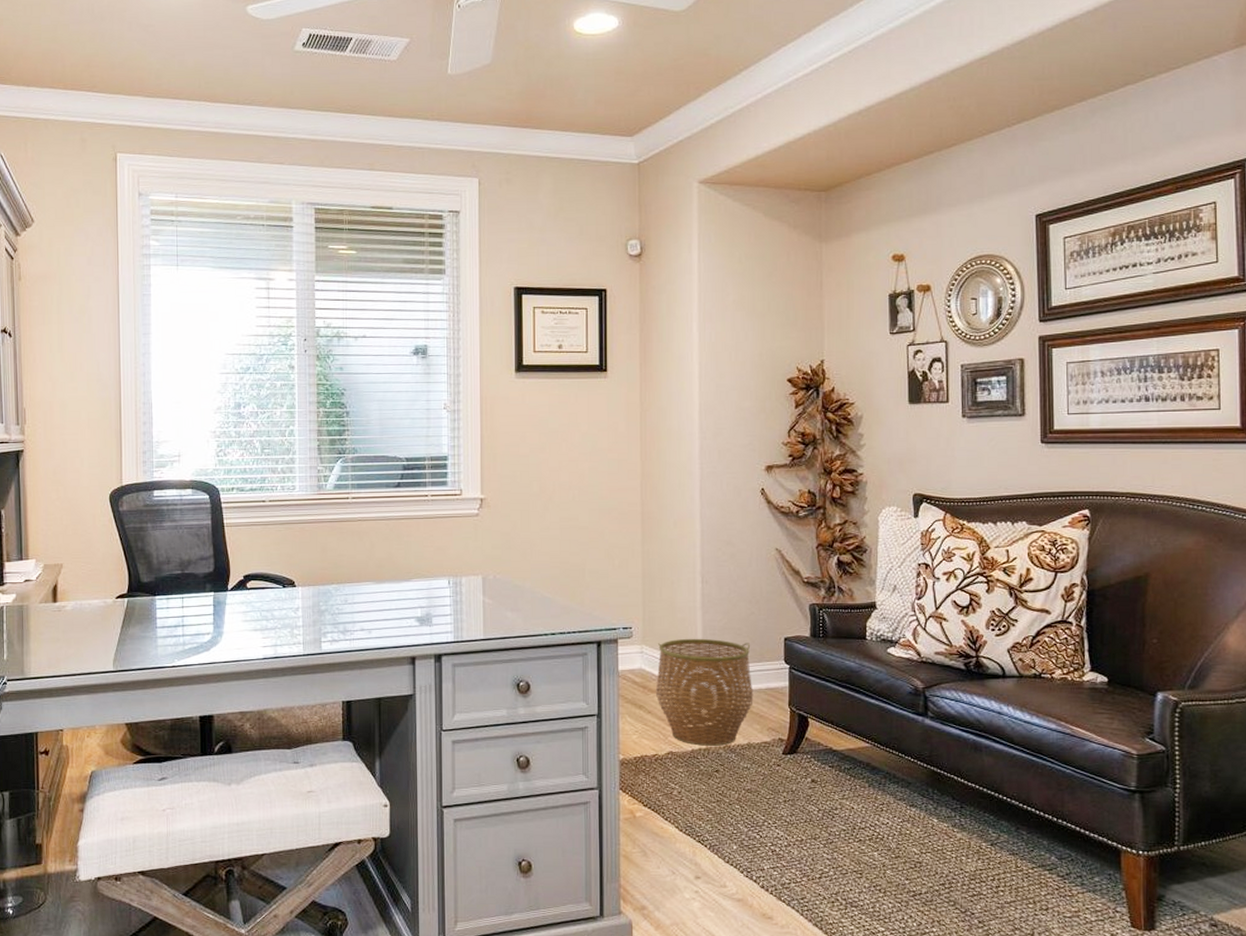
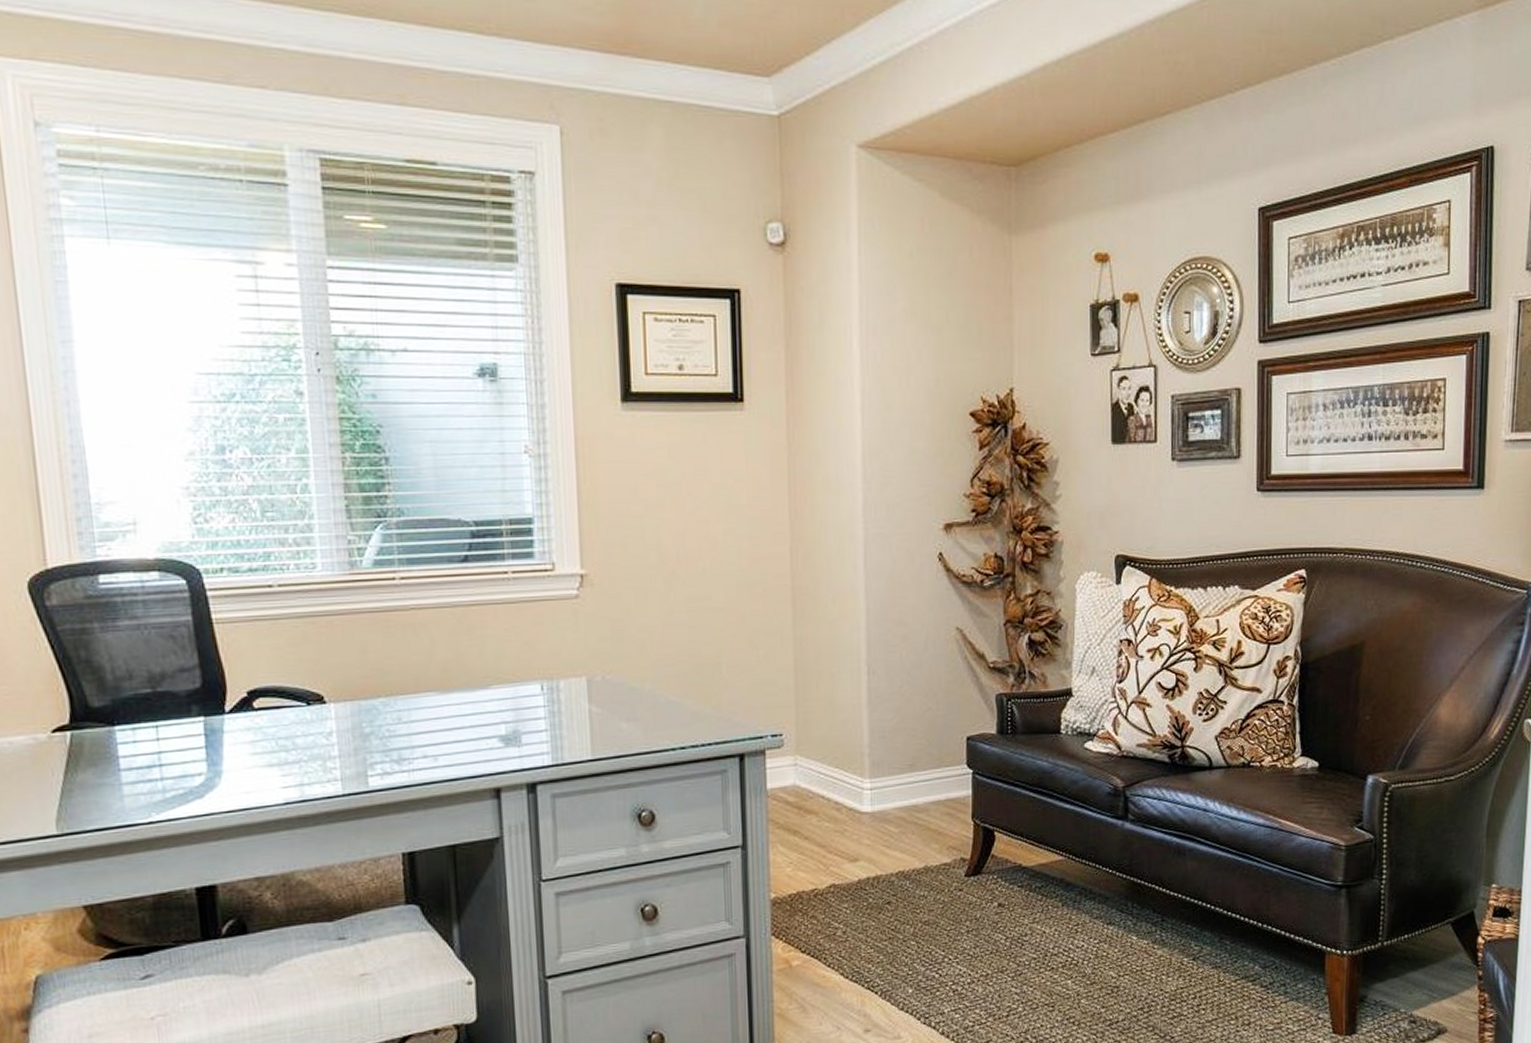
basket: present [655,638,754,746] -> none [813,743,931,874]

